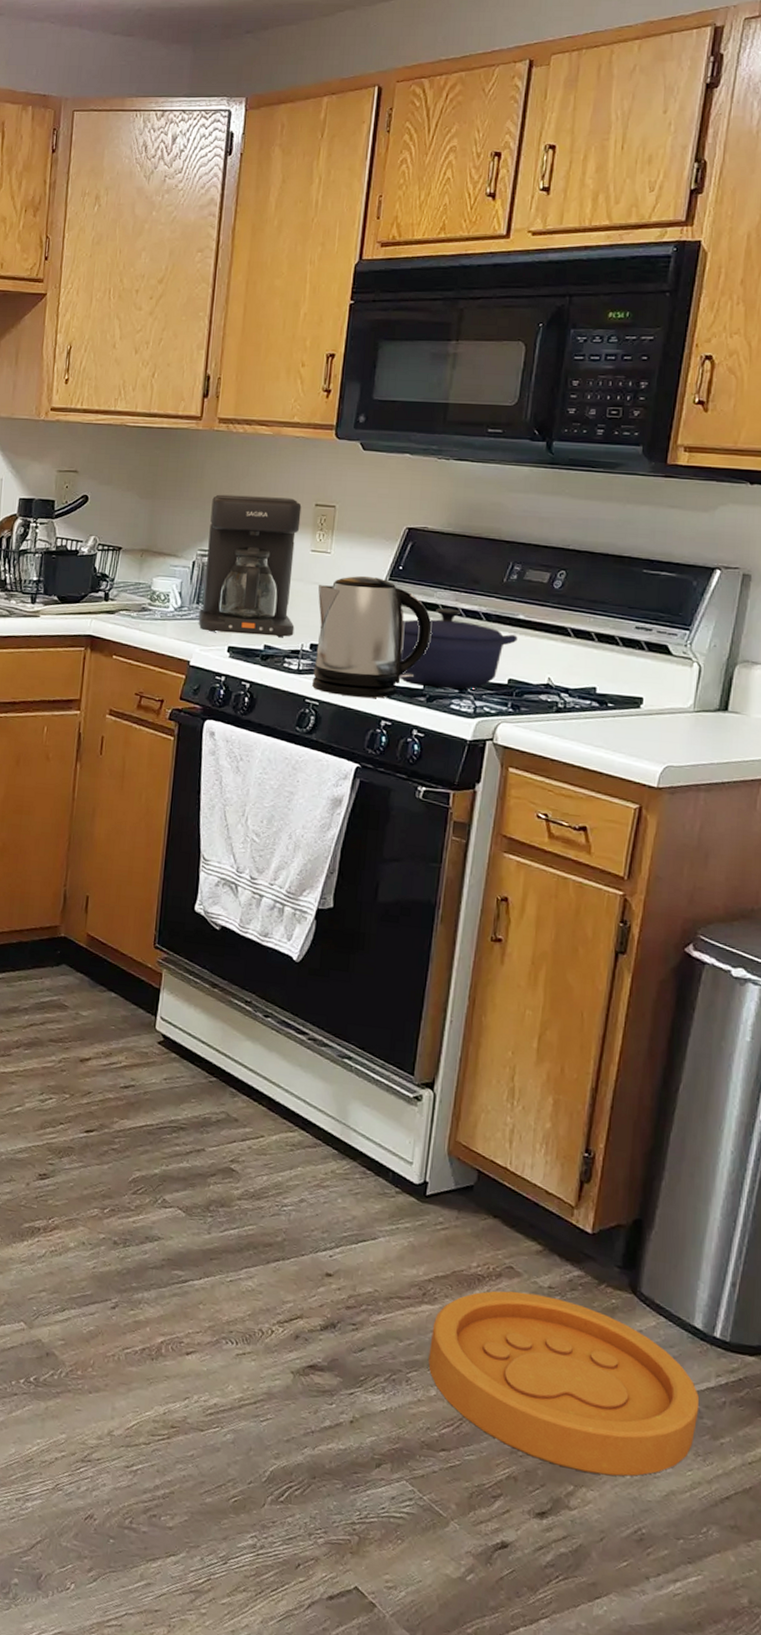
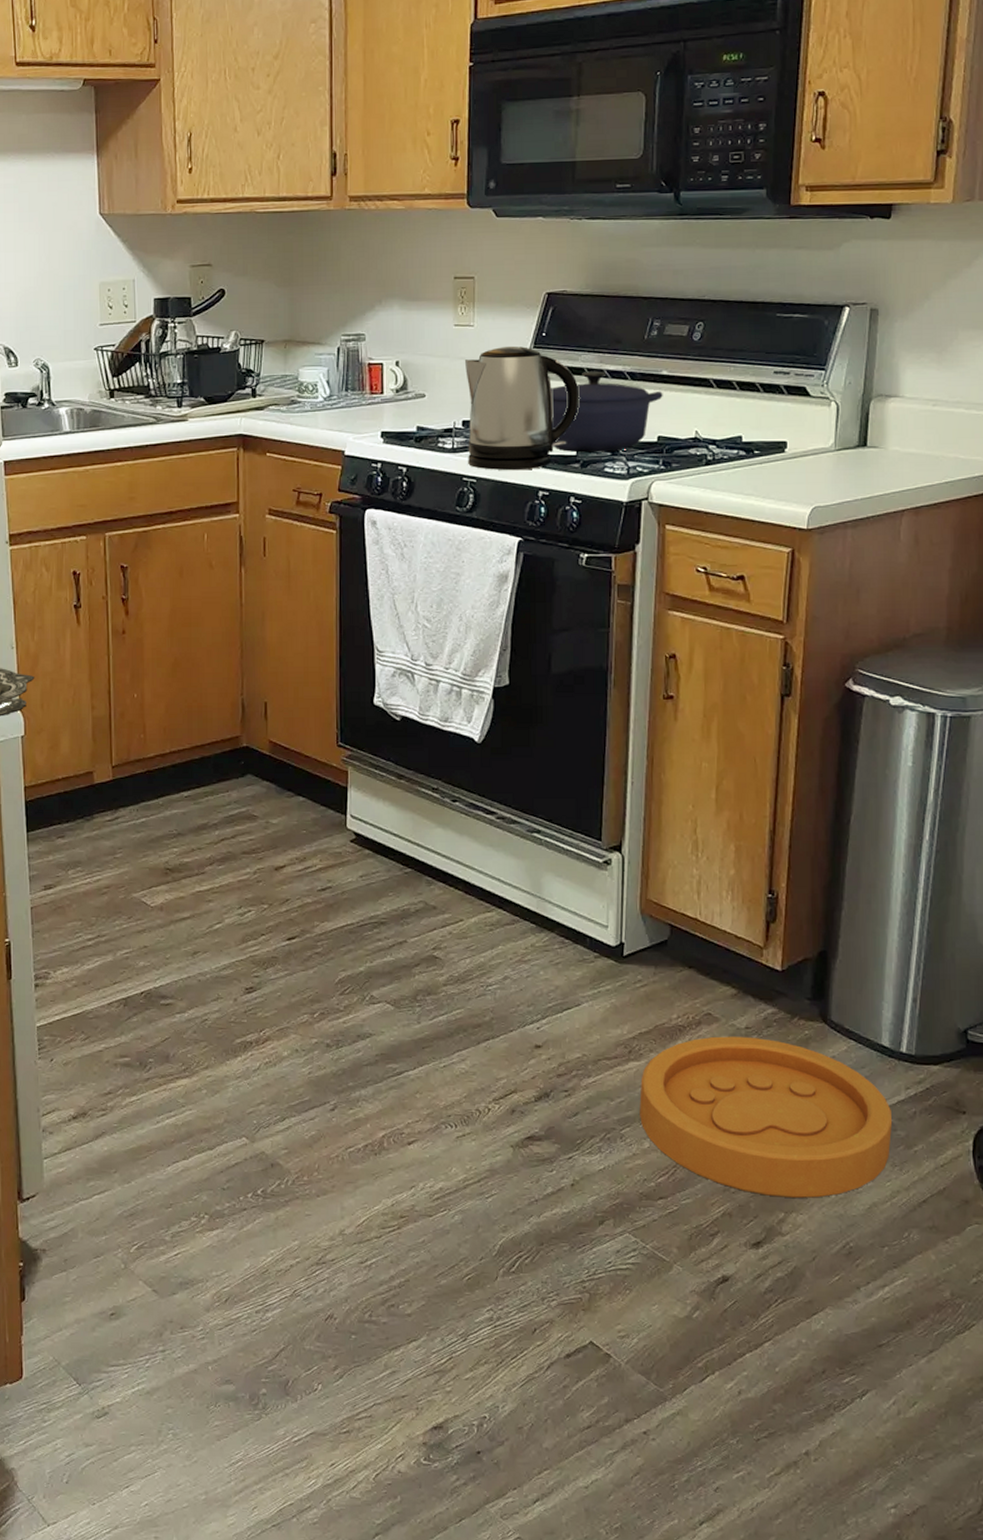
coffee maker: present [198,494,302,637] -> none [349,273,445,419]

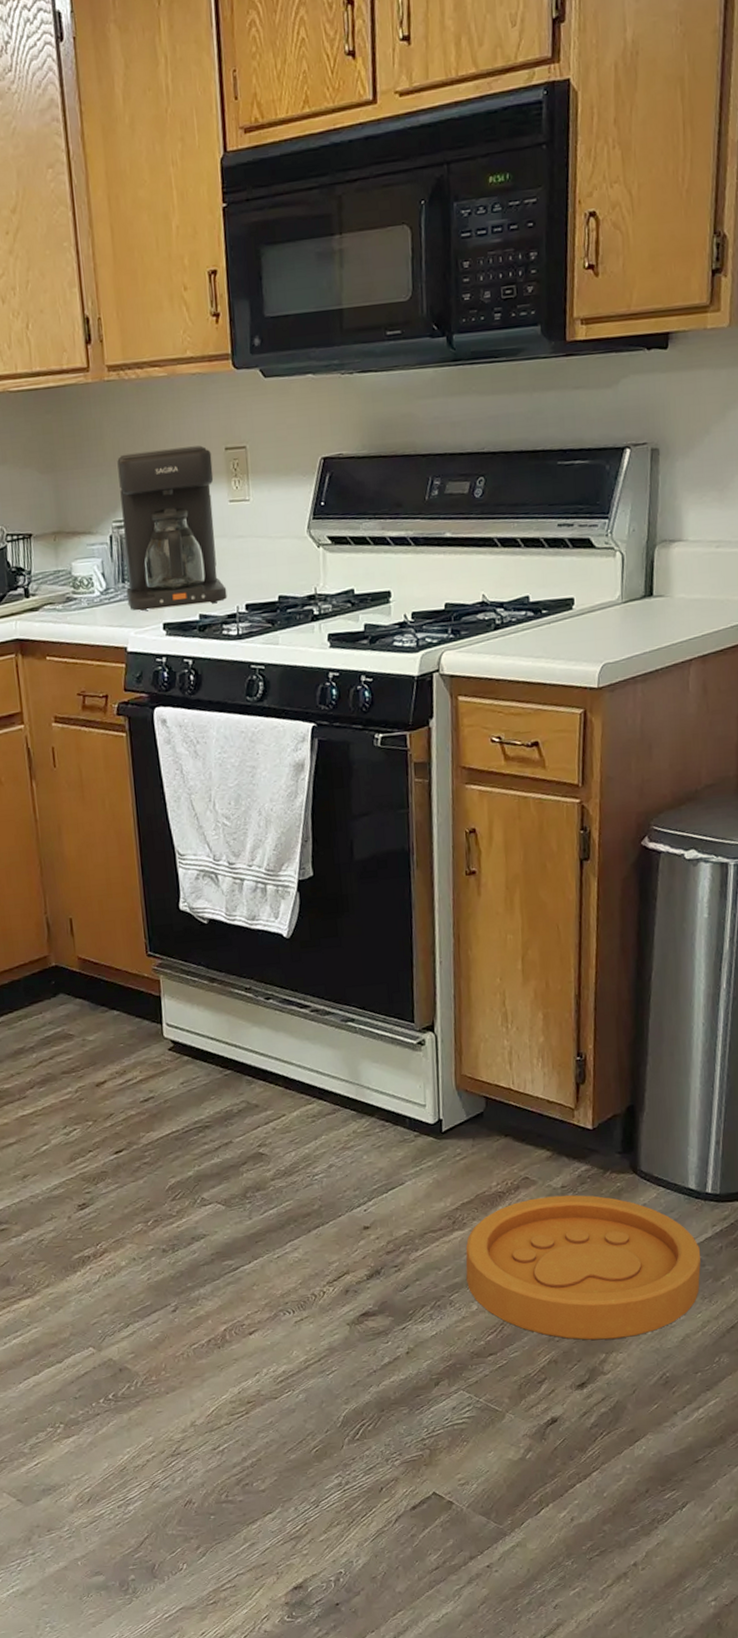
coffee maker: none [349,273,445,419] -> present [117,445,228,612]
kettle: present [465,346,580,470] -> none [244,518,364,655]
cooking pot: present [551,371,663,453] -> none [333,538,448,628]

